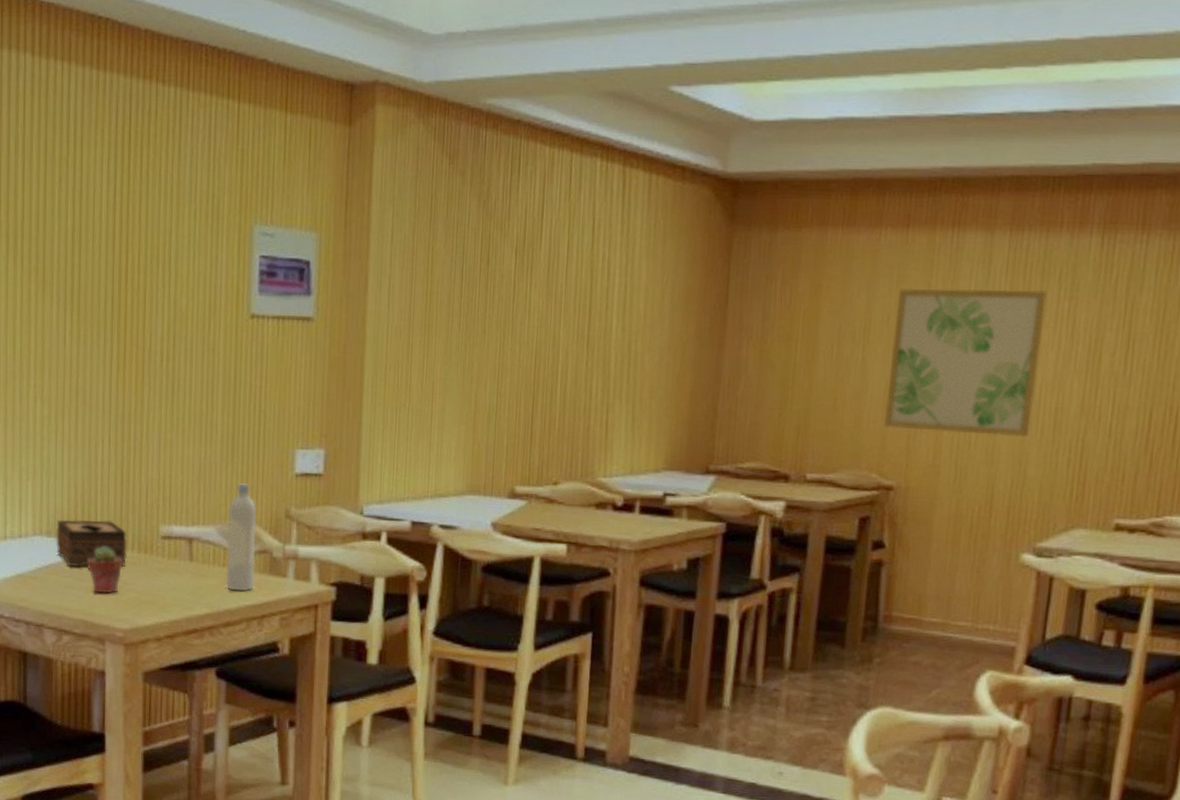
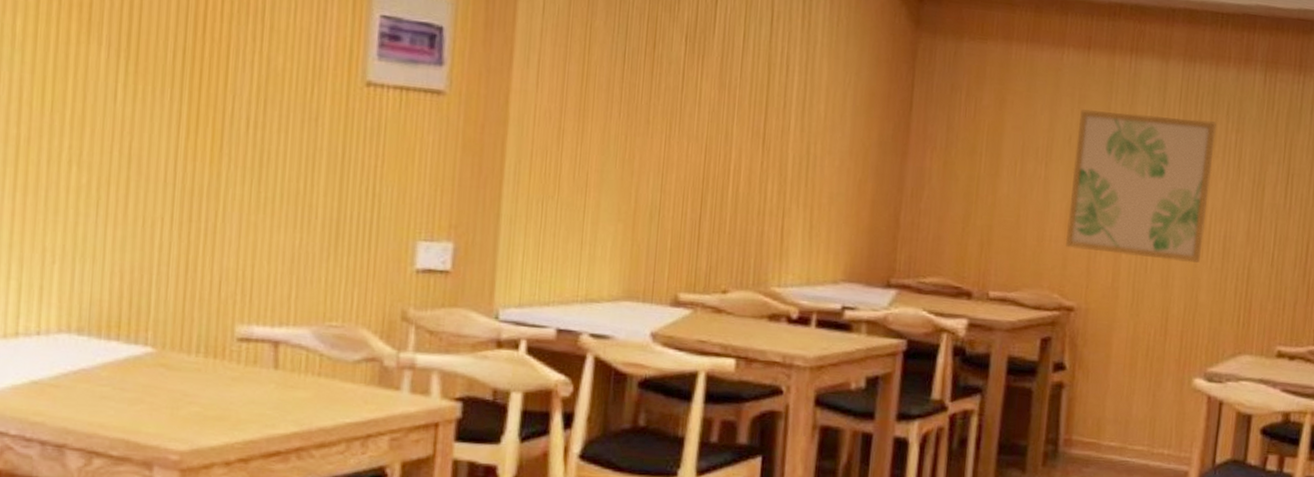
tissue box: present [56,520,127,568] -> none [90,314,190,374]
potted succulent: present [86,545,123,594] -> none [132,347,183,407]
bottle: present [225,483,257,592] -> none [320,278,366,407]

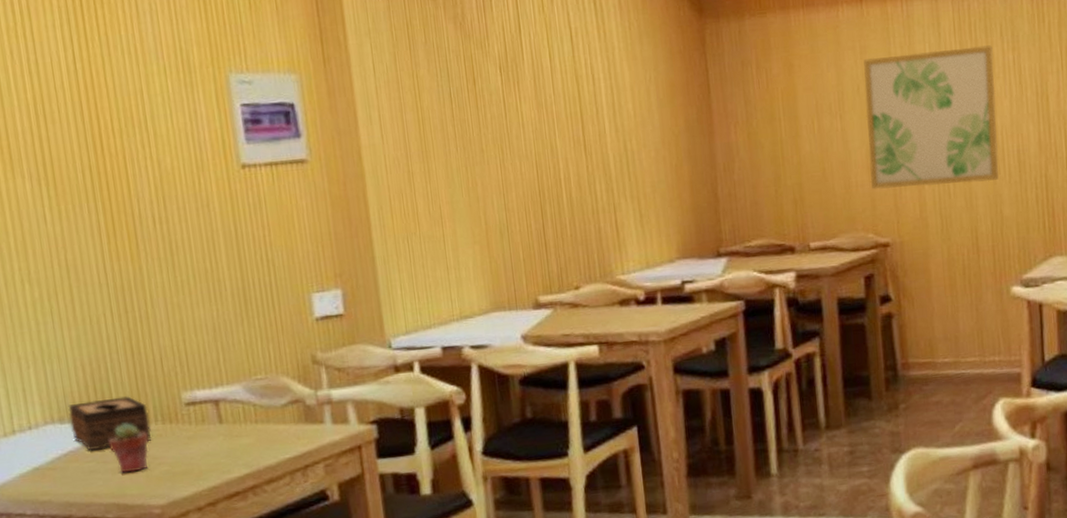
tissue box: none [90,314,190,374] -> present [68,396,152,451]
potted succulent: none [132,347,183,407] -> present [108,422,149,473]

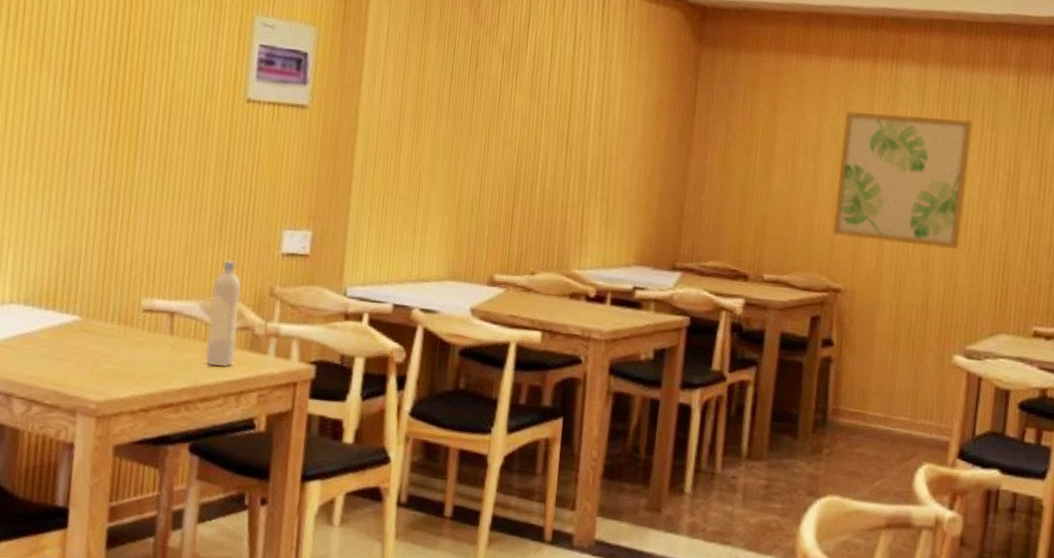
tissue box: present [68,396,152,451] -> none [33,289,108,338]
potted succulent: present [108,422,149,473] -> none [63,316,102,365]
bottle: none [251,336,292,447] -> present [205,260,242,368]

